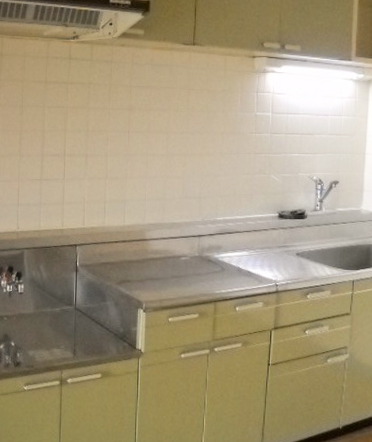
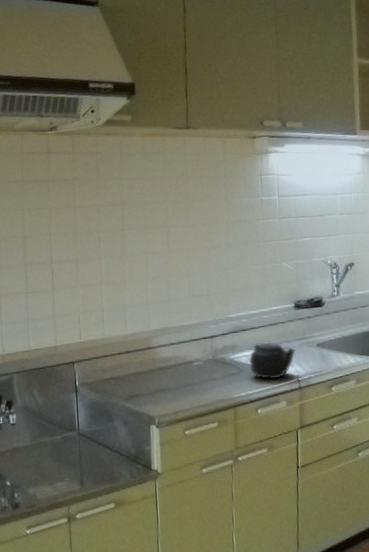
teapot: none [231,246,277,281] -> present [248,342,297,380]

